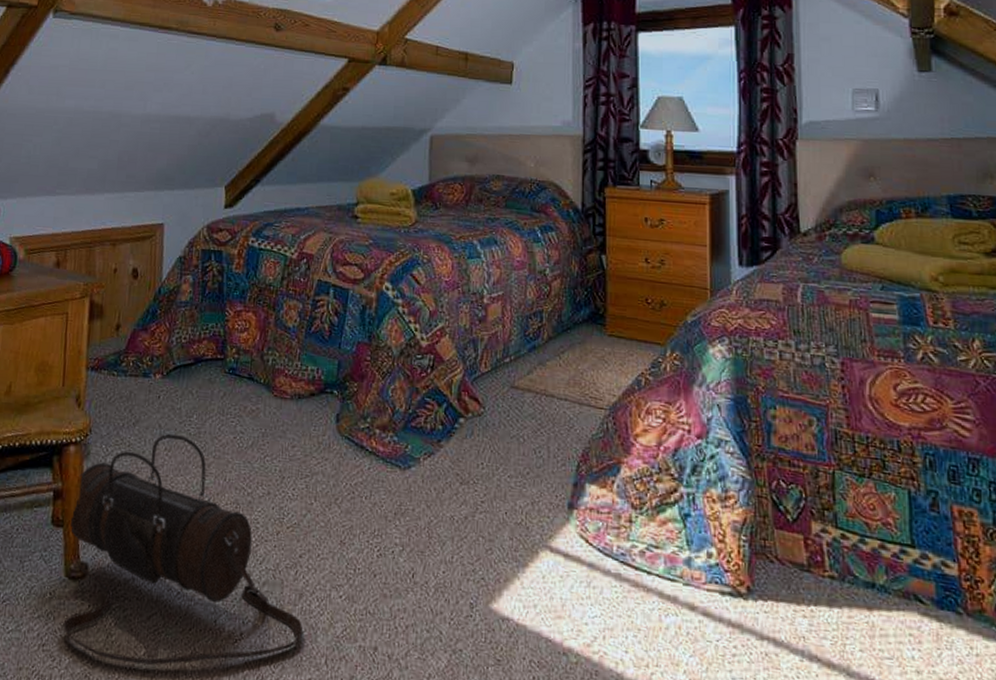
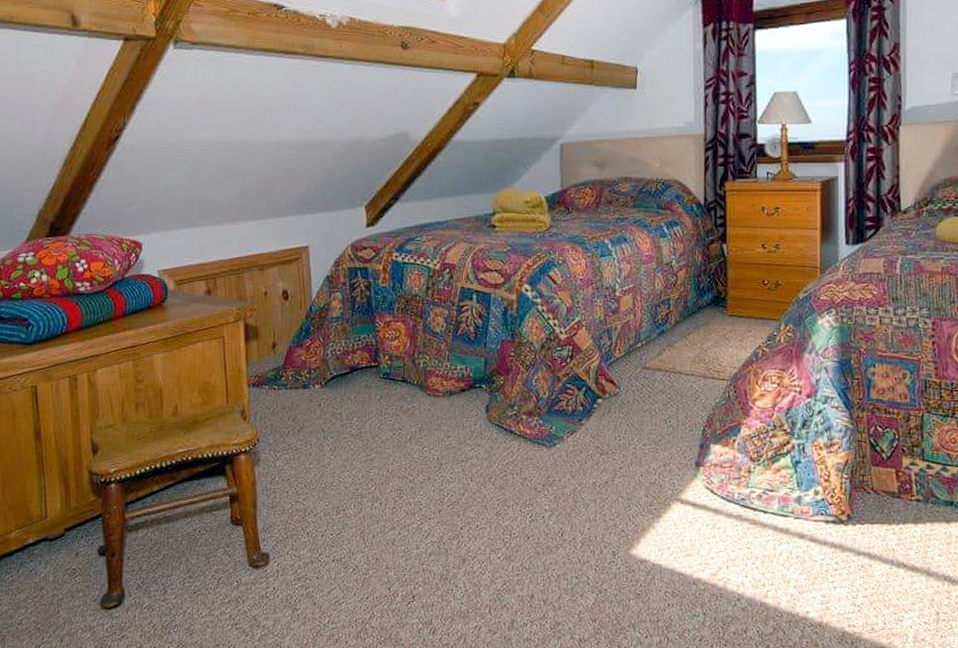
duffel bag: present [62,434,304,665] -> none [248,437,468,630]

